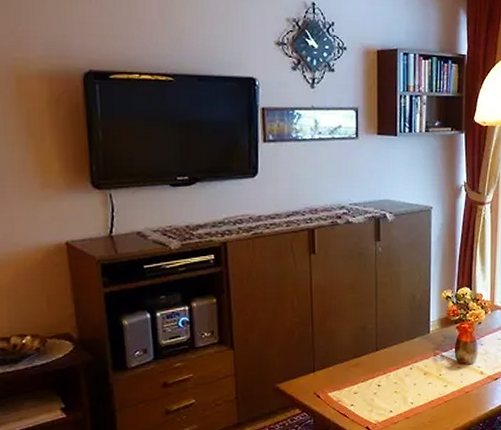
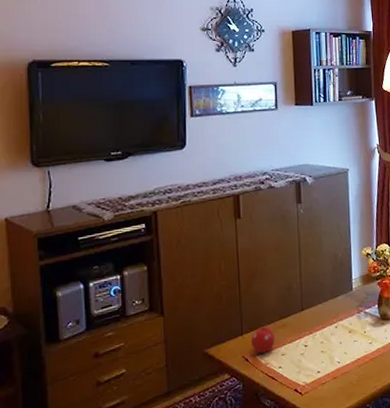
fruit: none [322,364,348,391] -> present [250,326,275,353]

